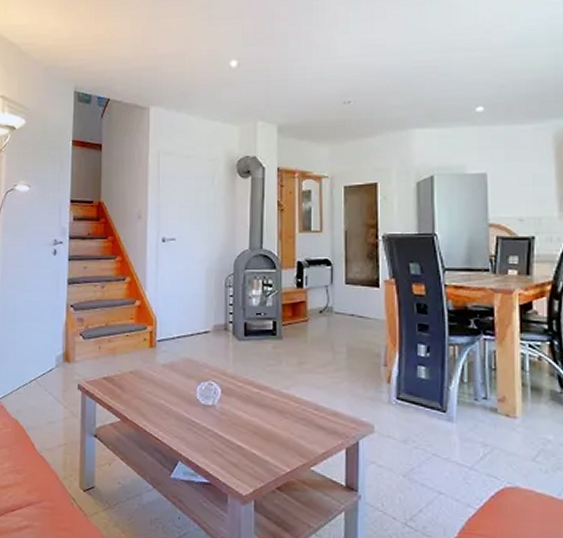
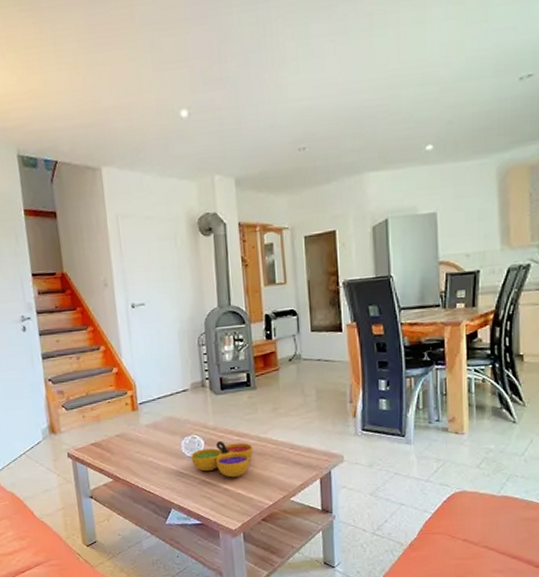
decorative bowl: none [206,391,273,435] -> present [191,440,254,478]

